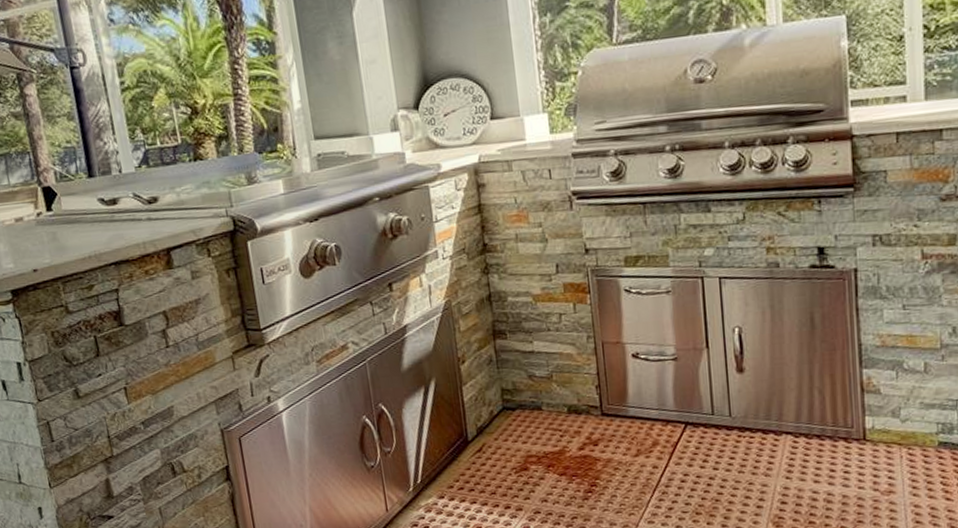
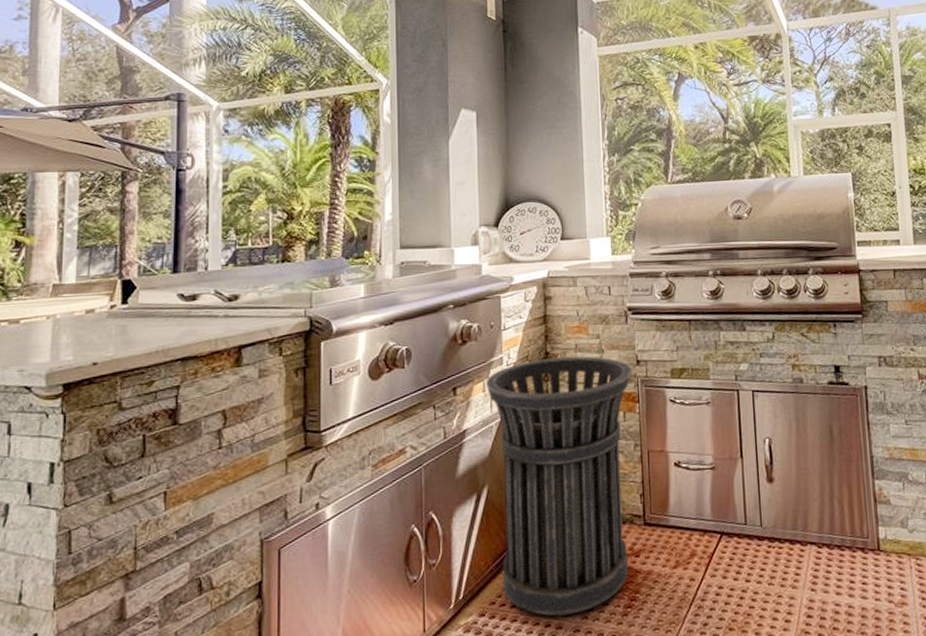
trash can: none [422,246,587,499] -> present [486,356,632,616]

